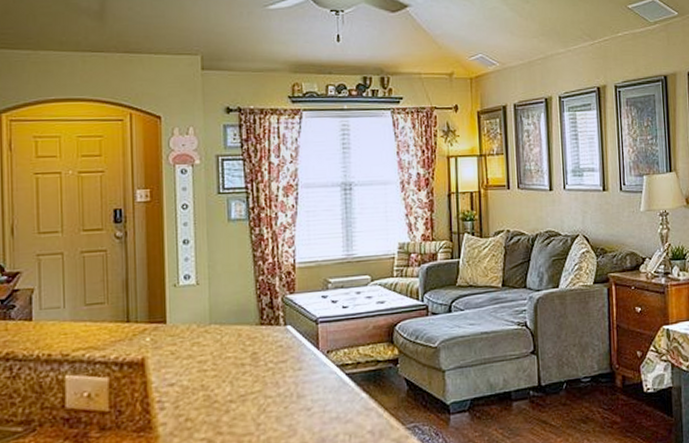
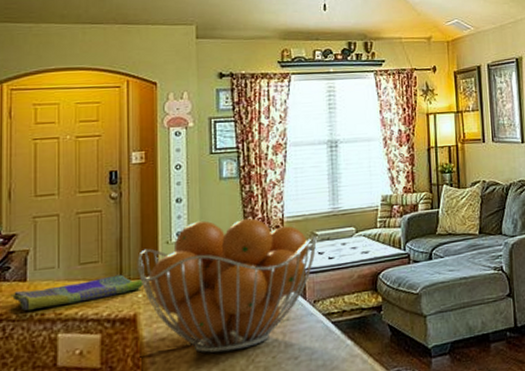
dish towel: none [16,317,151,351] -> present [10,274,143,311]
fruit basket: none [144,263,330,401] -> present [137,218,317,353]

